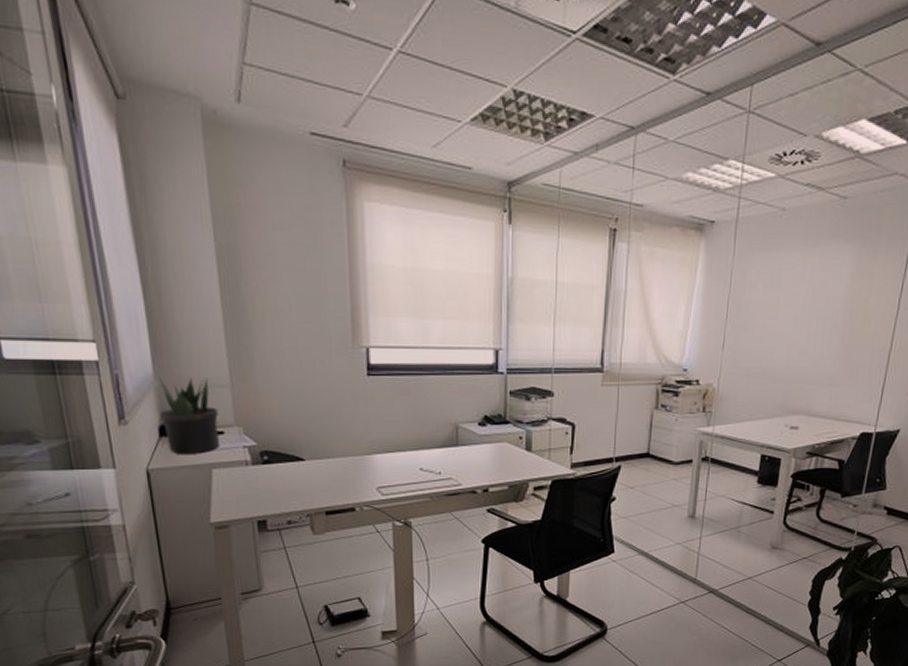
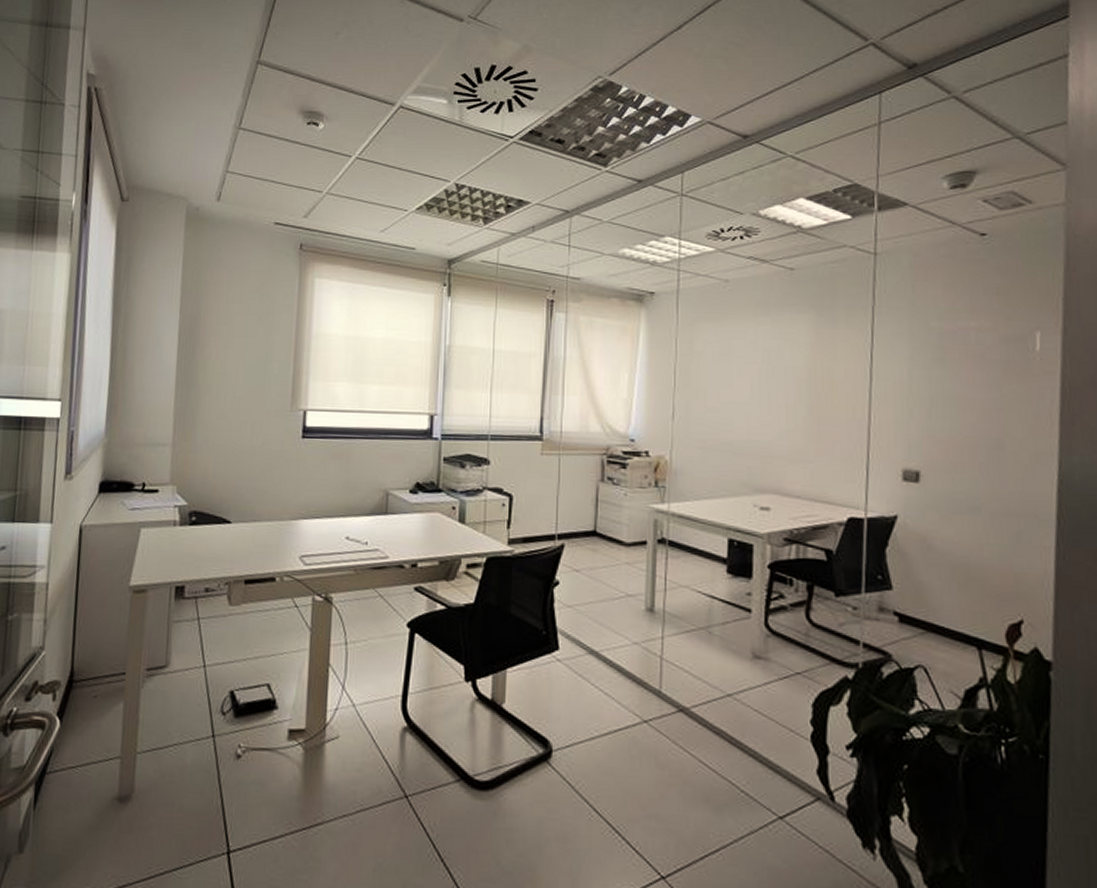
planter: present [158,377,219,454] -> none [103,434,157,512]

